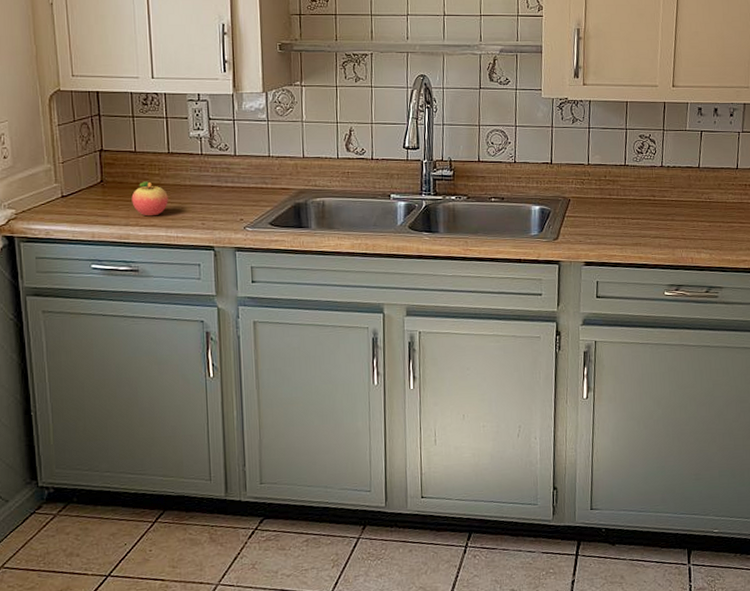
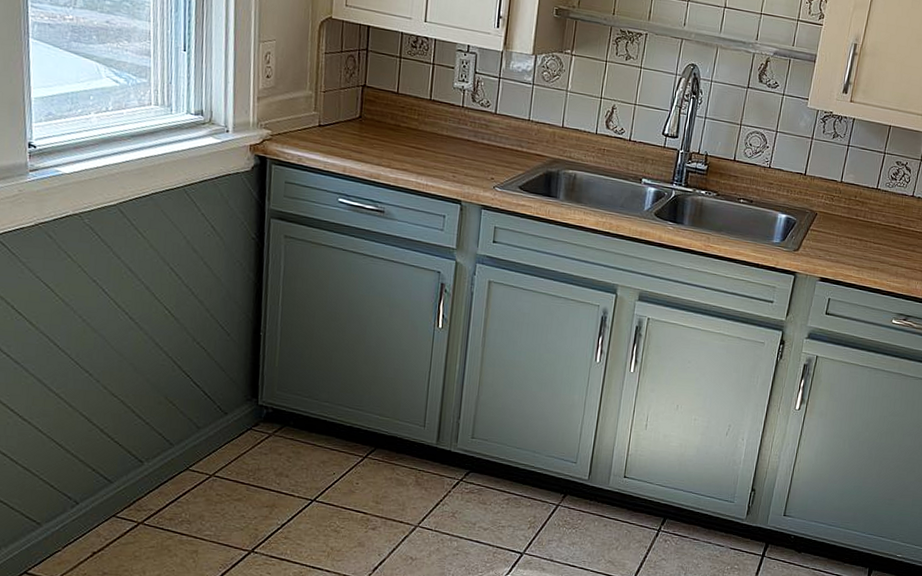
fruit: present [131,181,168,217] -> none [387,124,424,161]

